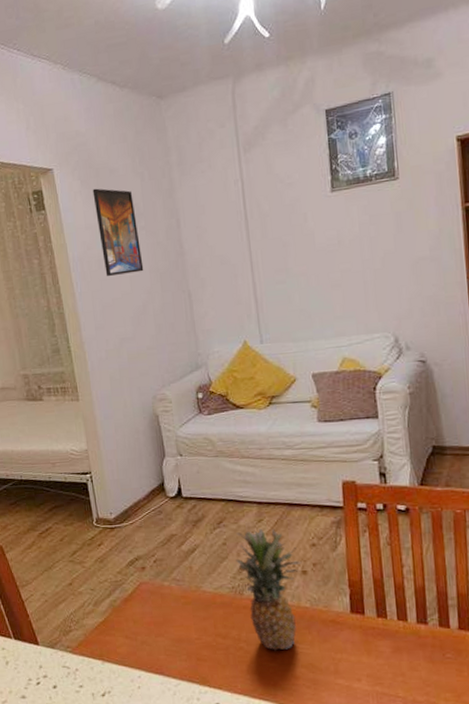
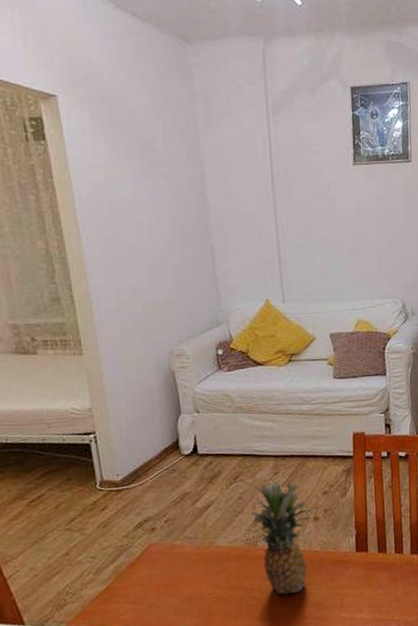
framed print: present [92,188,144,277] -> none [105,125,163,223]

